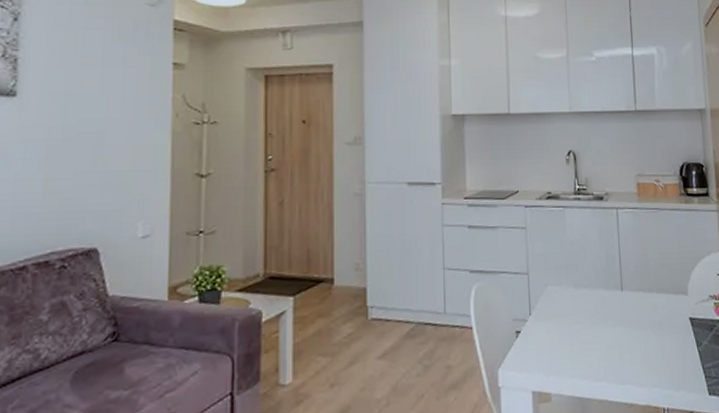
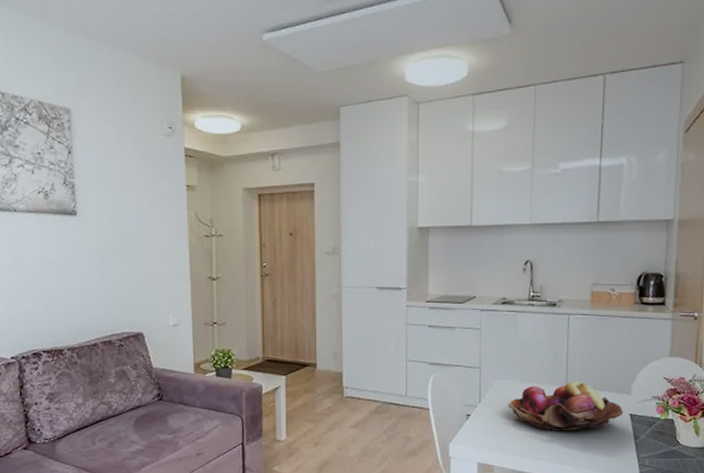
fruit basket: none [561,283,683,344] -> present [508,381,624,431]

